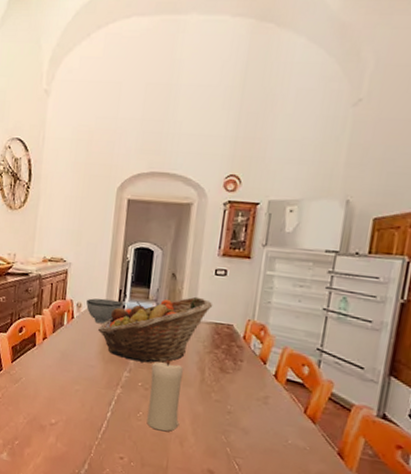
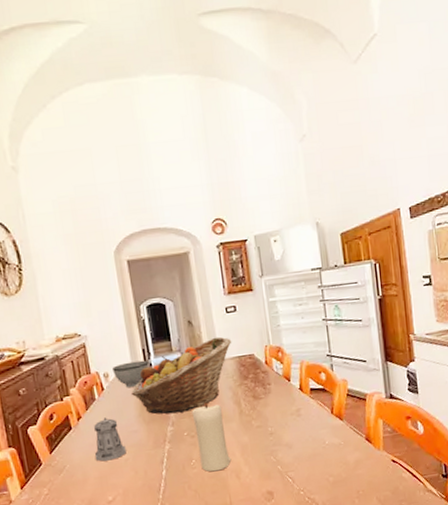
pepper shaker: none [49,345,79,387] -> present [94,417,126,462]

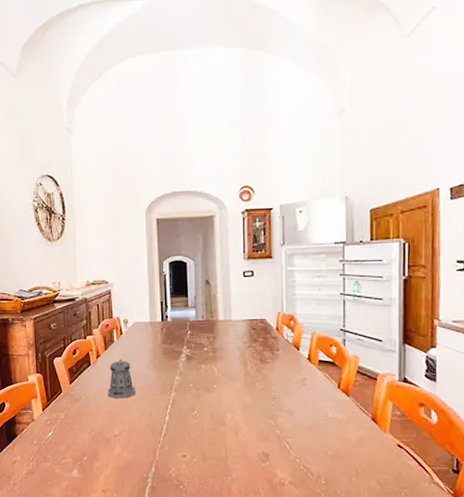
bowl: present [113,360,149,388] -> none [132,312,165,336]
fruit basket: present [132,336,232,415] -> none [147,298,246,365]
candle: present [191,402,232,472] -> none [199,359,232,425]

